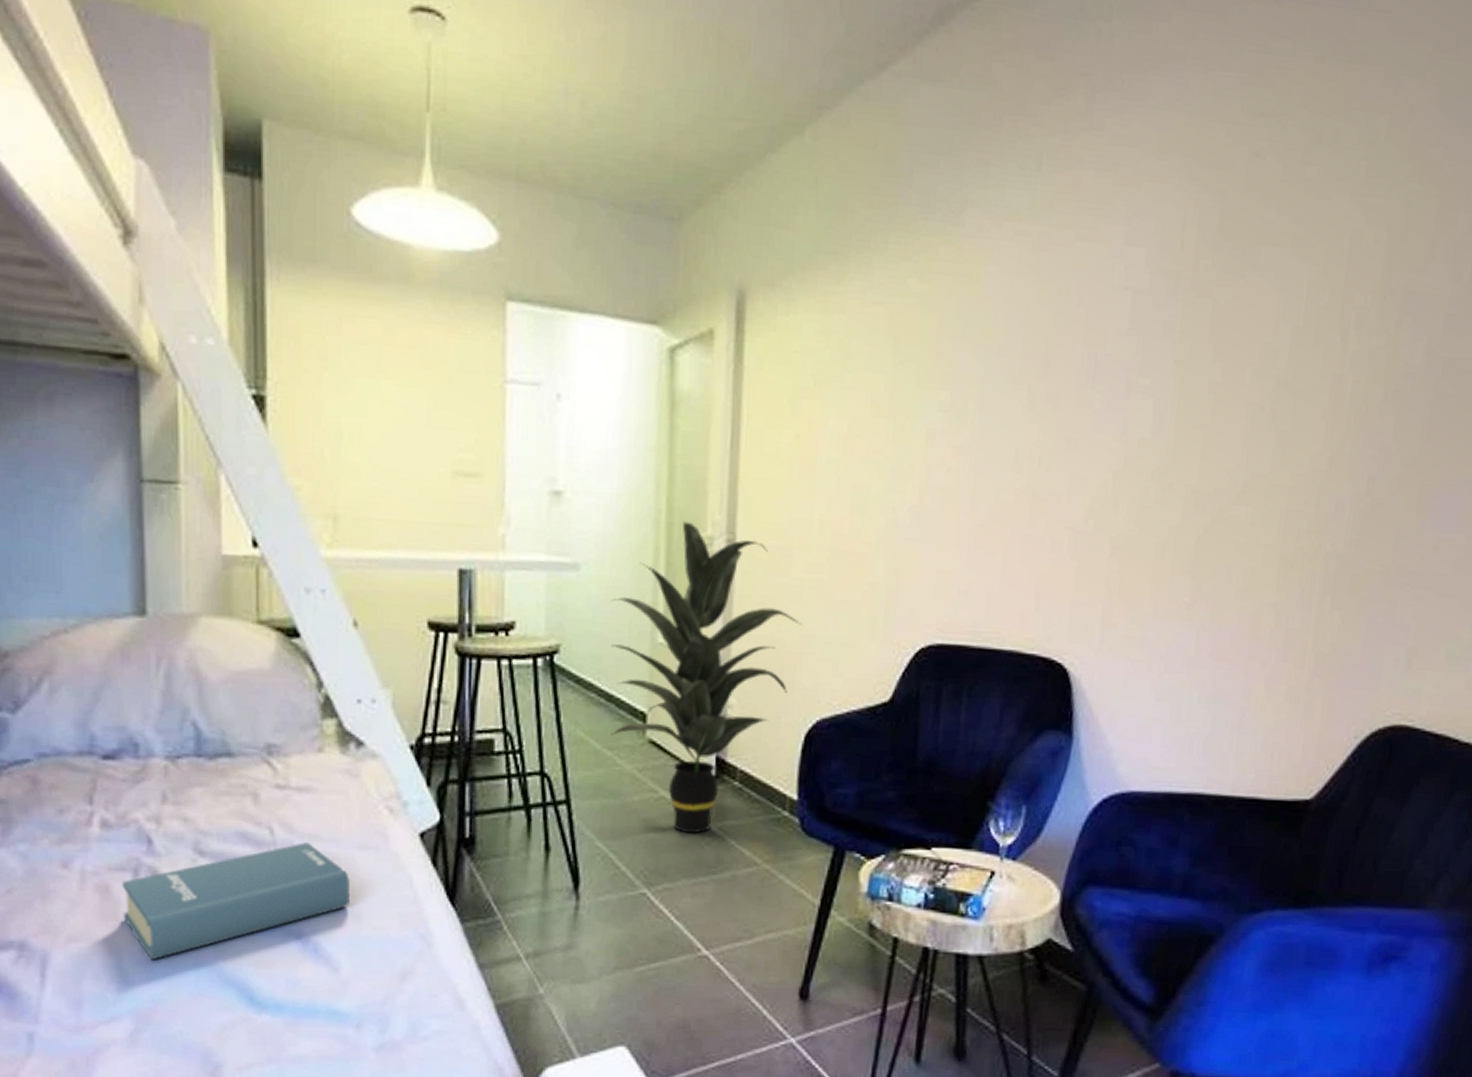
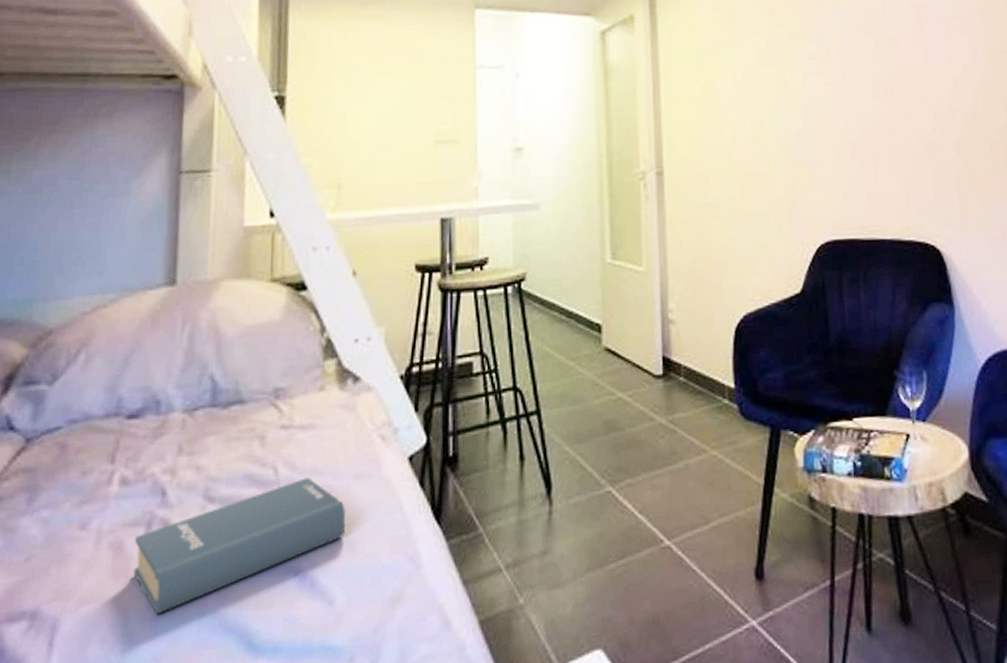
indoor plant: present [610,521,801,834] -> none [567,161,722,430]

